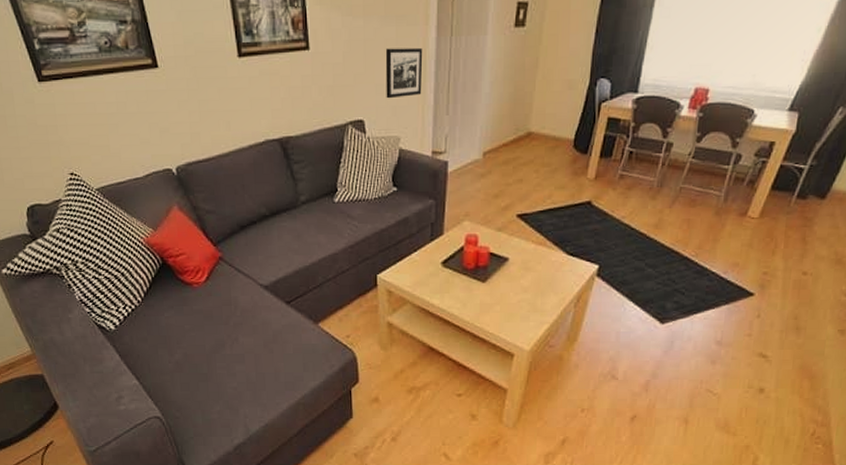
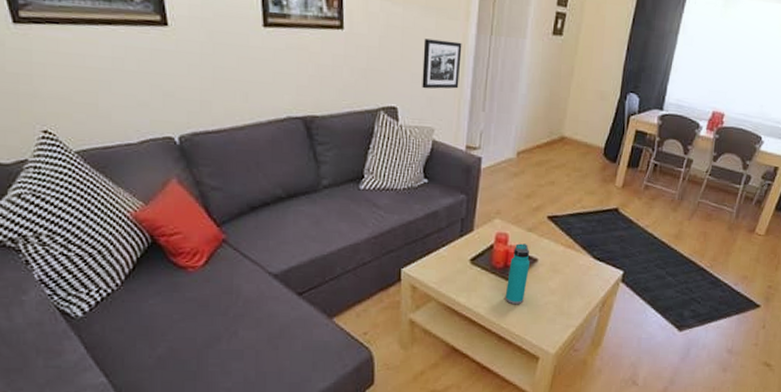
water bottle: none [477,244,501,303] -> present [505,243,530,304]

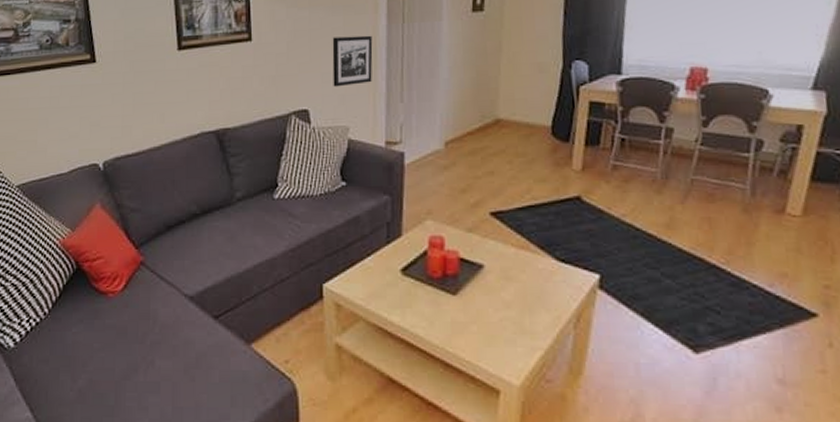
water bottle: present [505,243,530,304] -> none [447,247,475,322]

